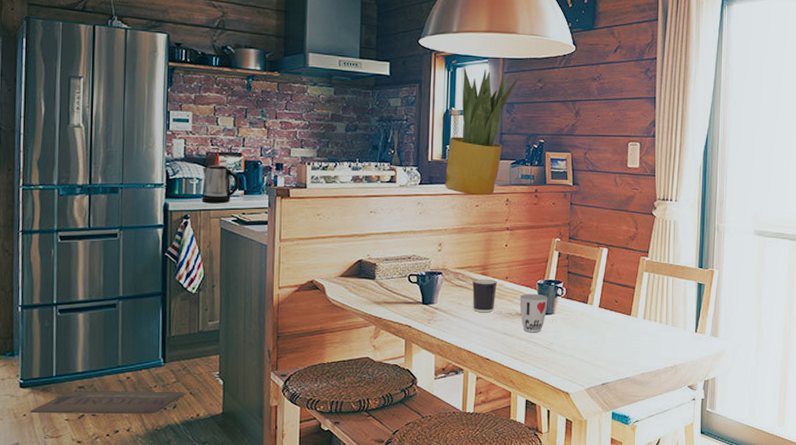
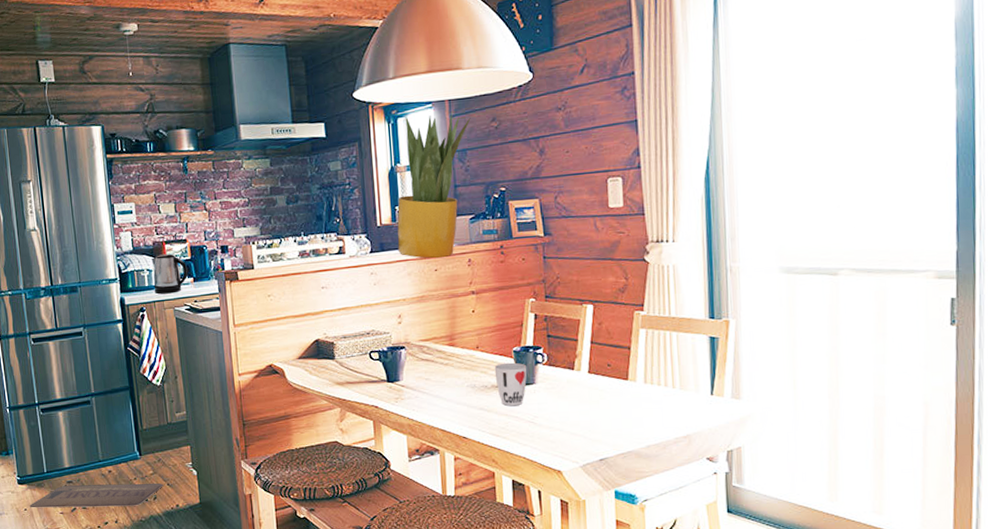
mug: present [472,279,497,313] -> none [439,350,468,388]

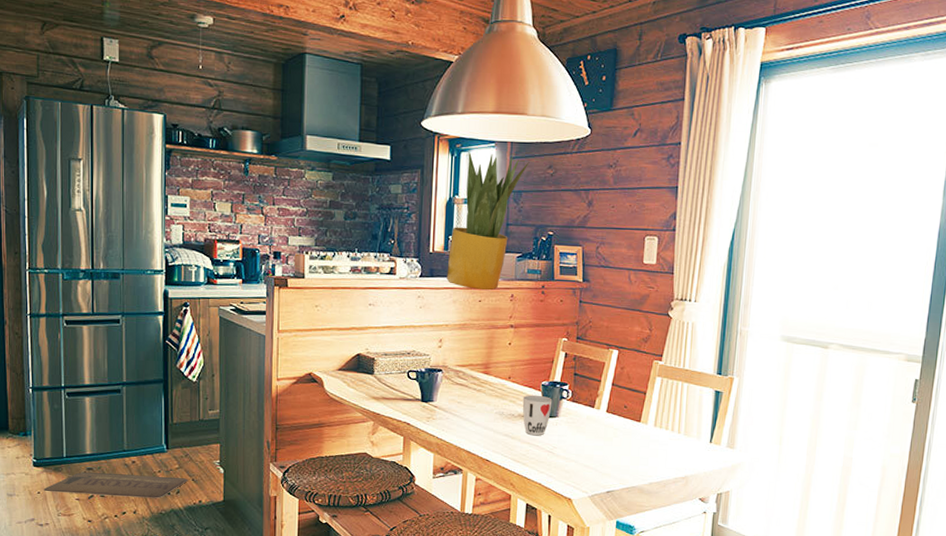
kettle: present [151,254,188,295] -> none [200,252,238,292]

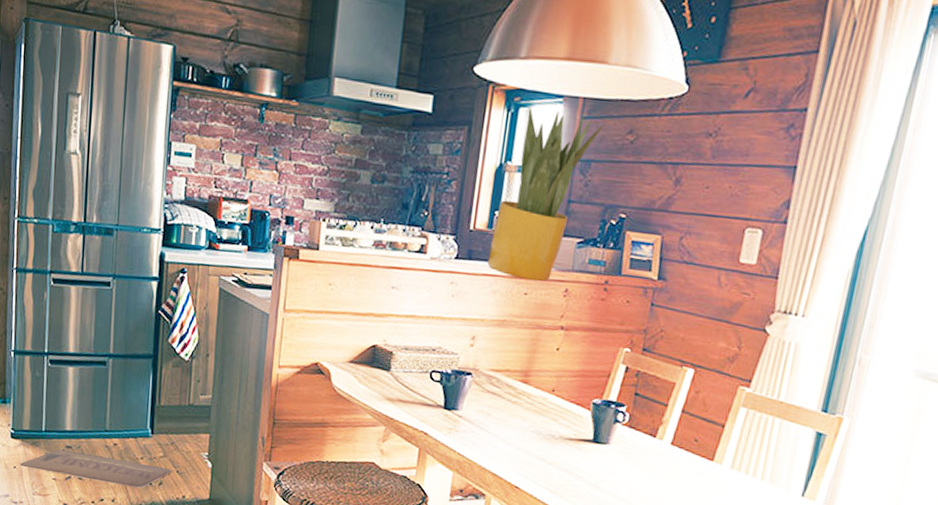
cup: present [522,395,553,436] -> none [565,413,604,465]

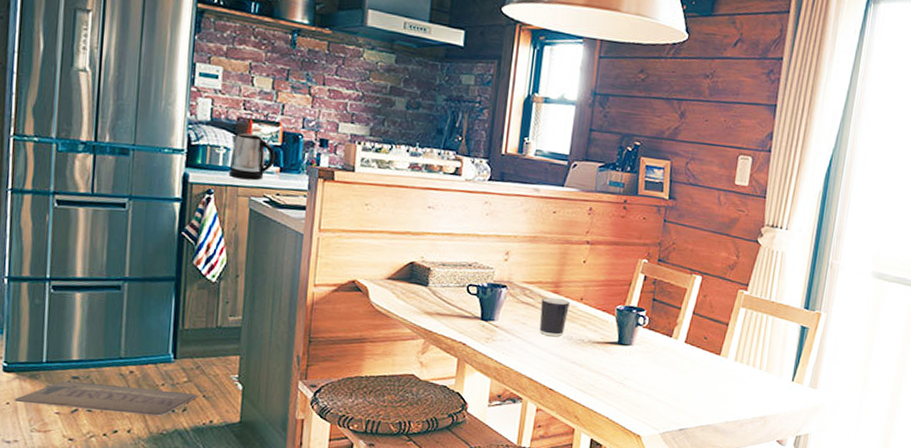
kettle: none [200,211,244,260] -> present [228,133,276,181]
planter: present [487,108,605,282] -> none [519,46,620,202]
mug: none [505,387,540,431] -> present [539,297,570,337]

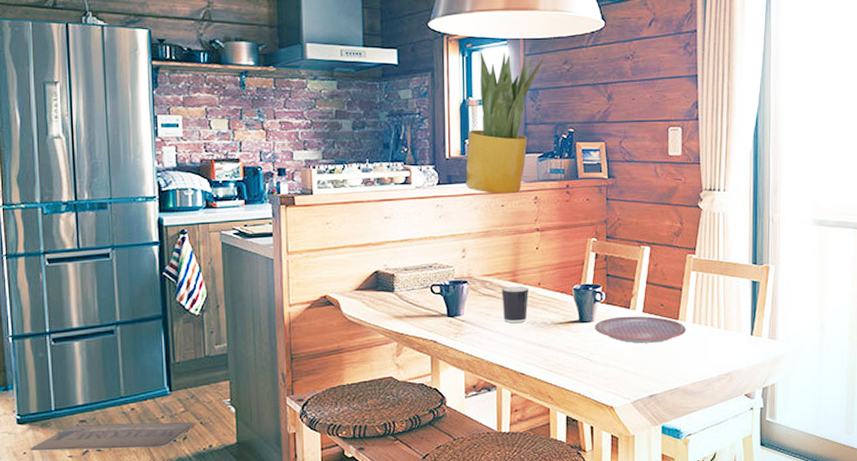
kettle: present [228,133,276,181] -> none [197,173,239,216]
planter: none [519,46,620,202] -> present [465,49,544,194]
plate: none [633,344,727,376] -> present [595,316,686,343]

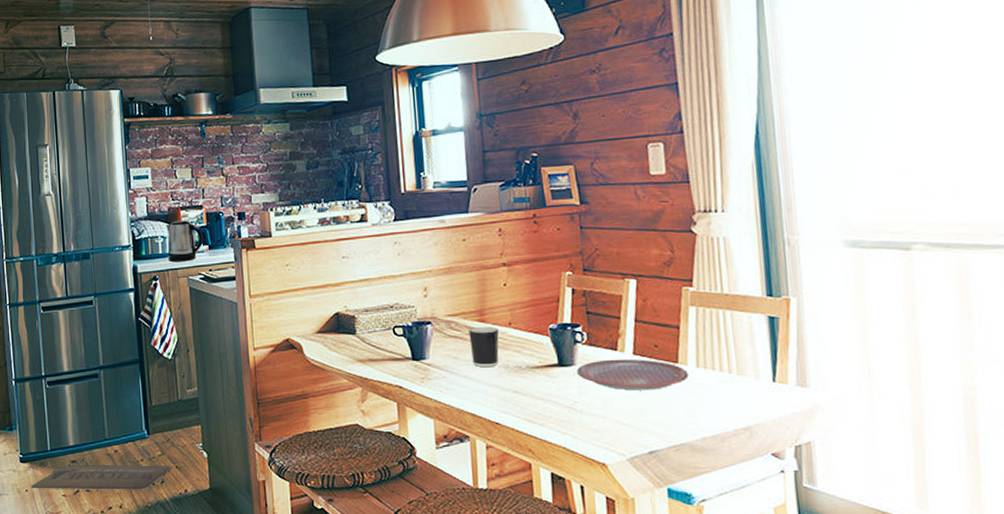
kettle: none [197,173,239,216] -> present [166,220,204,263]
planter: present [465,49,544,194] -> none [422,72,499,228]

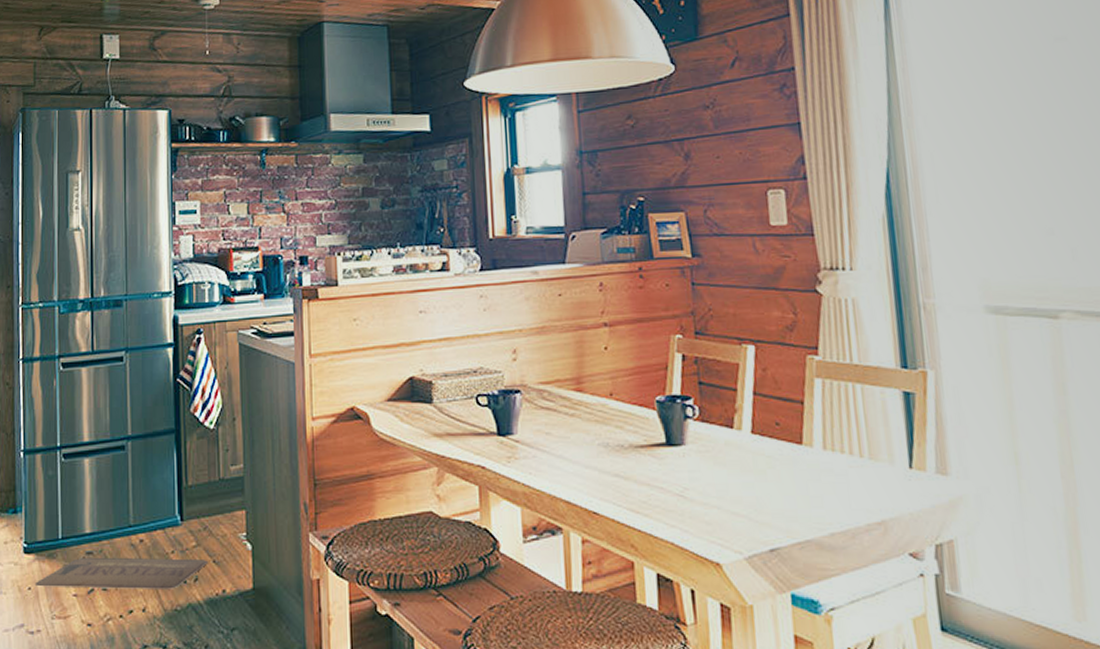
kettle: present [166,220,204,263] -> none [214,264,258,313]
mug: present [468,326,499,368] -> none [563,396,599,446]
plate: present [577,358,689,391] -> none [687,438,814,476]

